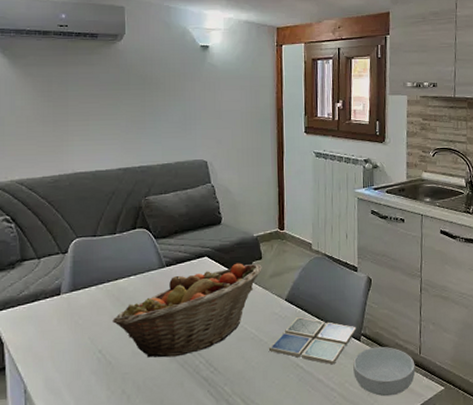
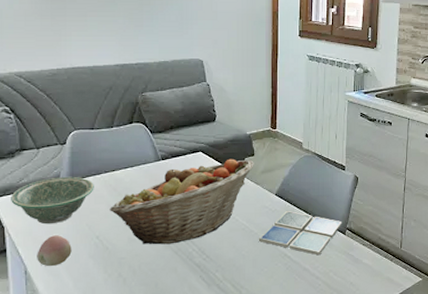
bowl: none [11,286,97,339] -> present [11,176,94,225]
fruit: none [37,350,73,384] -> present [37,235,72,266]
cereal bowl: present [353,346,416,397] -> none [338,240,396,286]

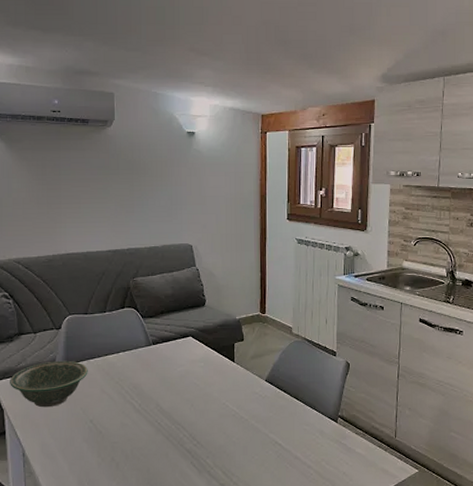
fruit: present [37,235,72,266] -> none [34,418,67,449]
fruit basket: present [110,158,254,245] -> none [103,343,244,430]
drink coaster: present [258,210,342,256] -> none [248,396,334,444]

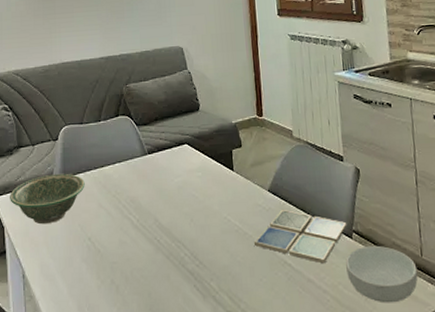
drink coaster: none [248,396,334,444] -> present [253,209,347,264]
cereal bowl: none [330,428,391,476] -> present [346,245,418,303]

